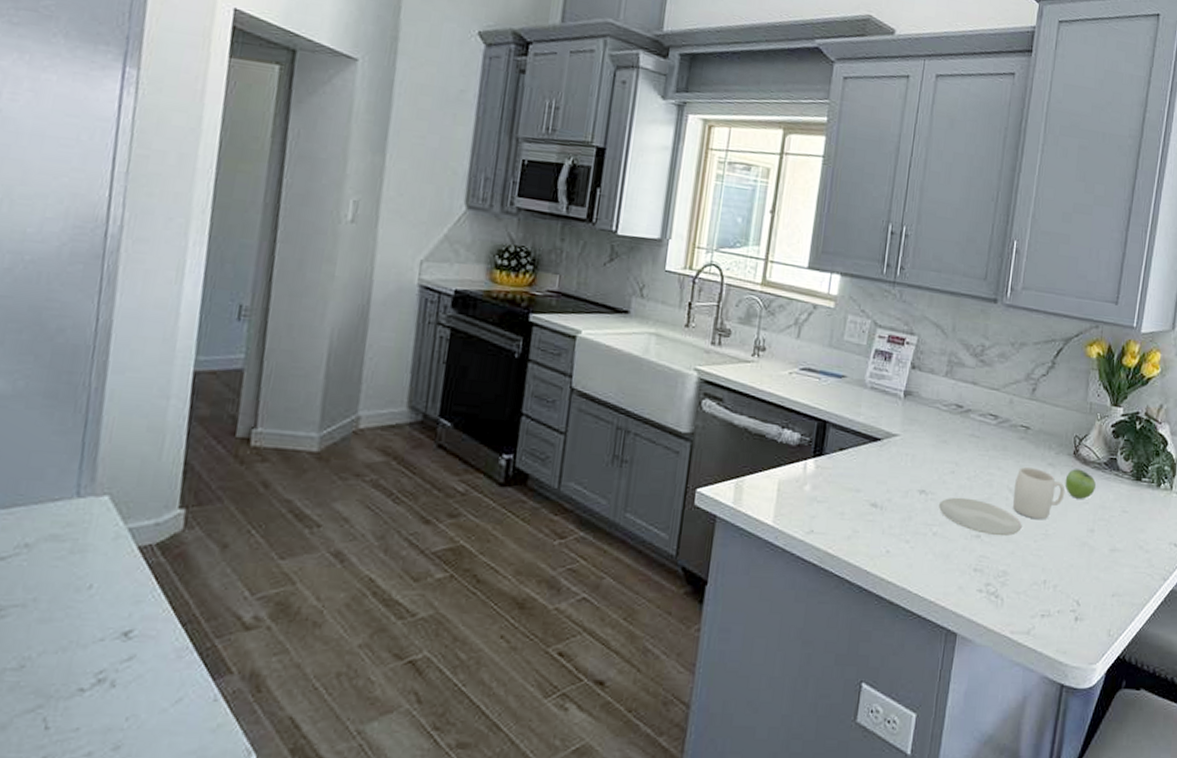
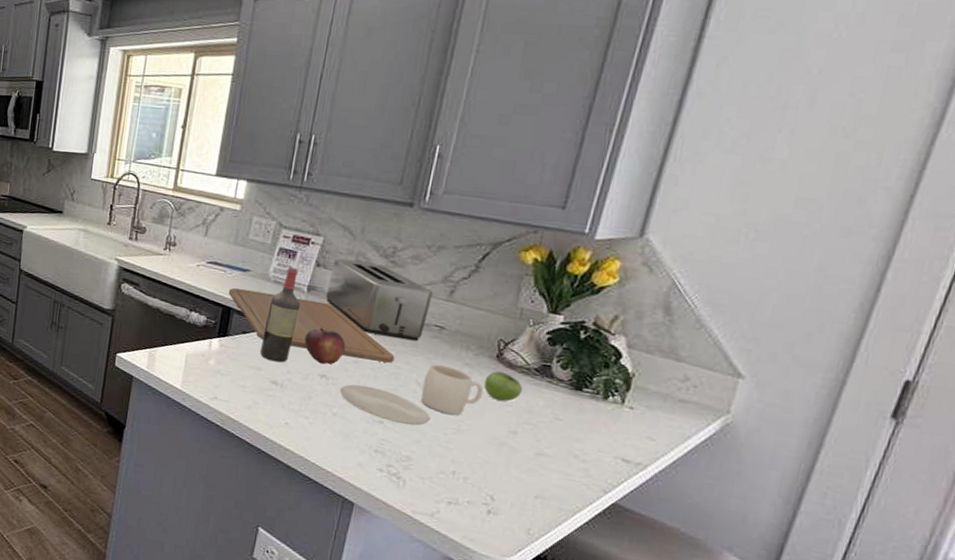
chopping board: none [823,398,988,470] -> present [228,288,395,363]
wine bottle: none [858,370,898,481] -> present [259,266,301,363]
fruit: none [903,437,943,478] -> present [304,327,346,365]
toaster: none [922,358,1018,445] -> present [326,258,433,342]

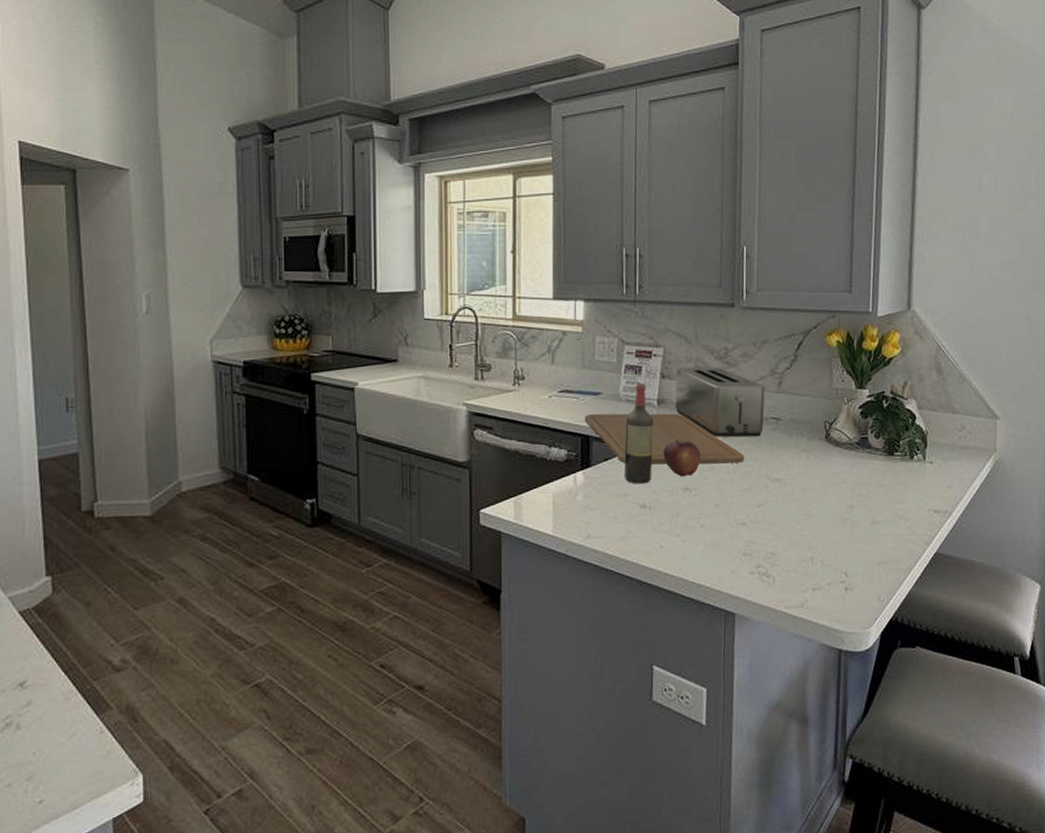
plate: present [340,384,431,426] -> none [703,490,784,522]
mug: present [421,364,484,415] -> none [772,454,822,502]
fruit: present [483,371,523,402] -> none [820,451,851,479]

